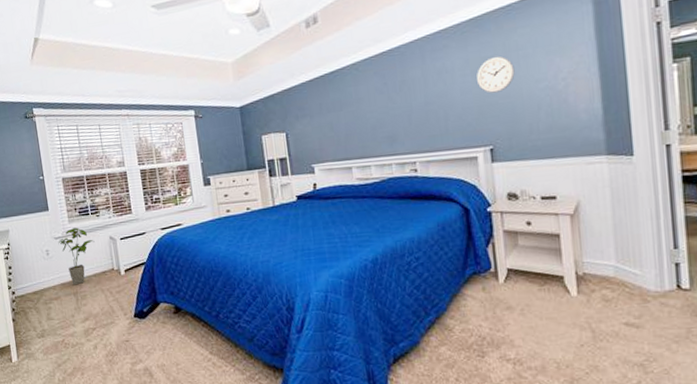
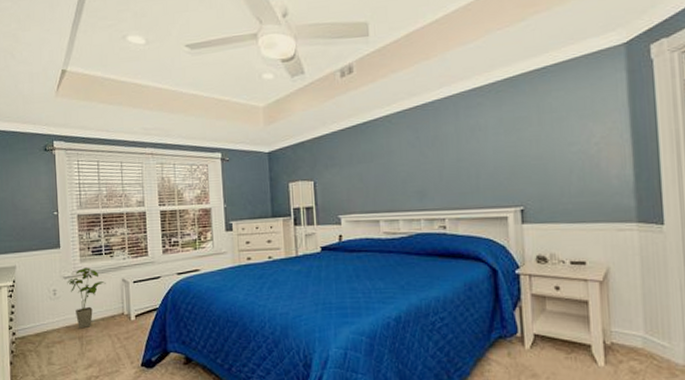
wall clock: present [477,56,515,93] -> none [510,117,548,154]

